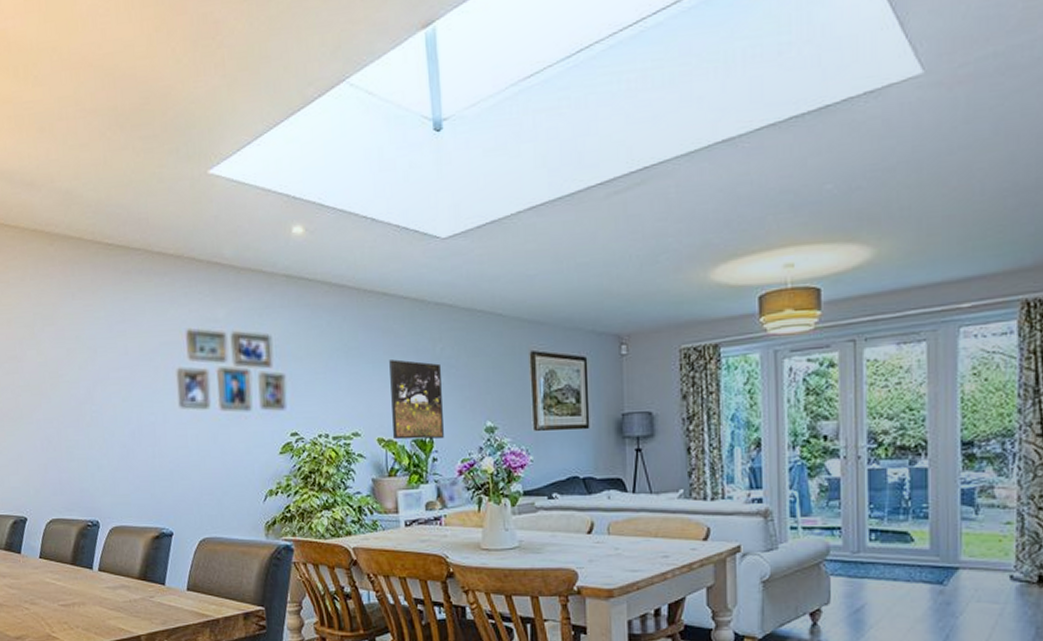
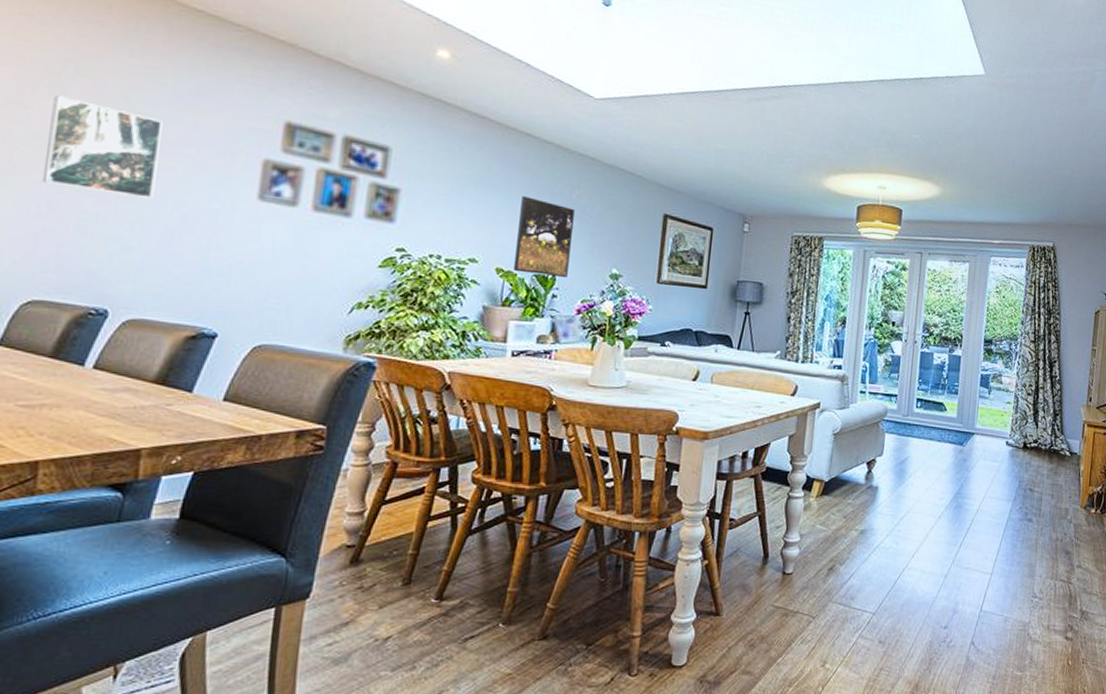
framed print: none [34,345,110,422] -> present [42,95,162,200]

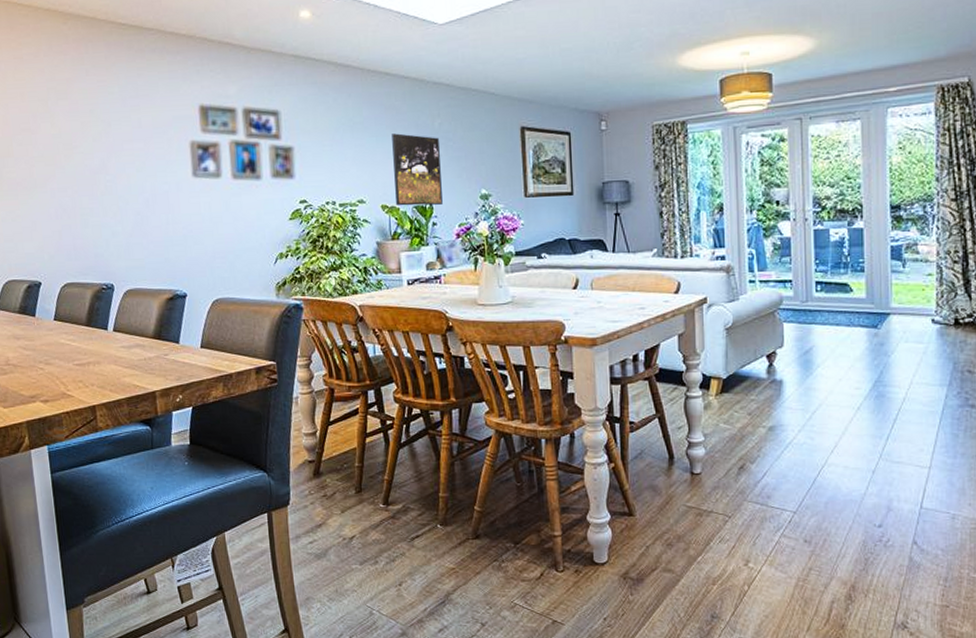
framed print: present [42,95,162,200] -> none [47,118,124,191]

